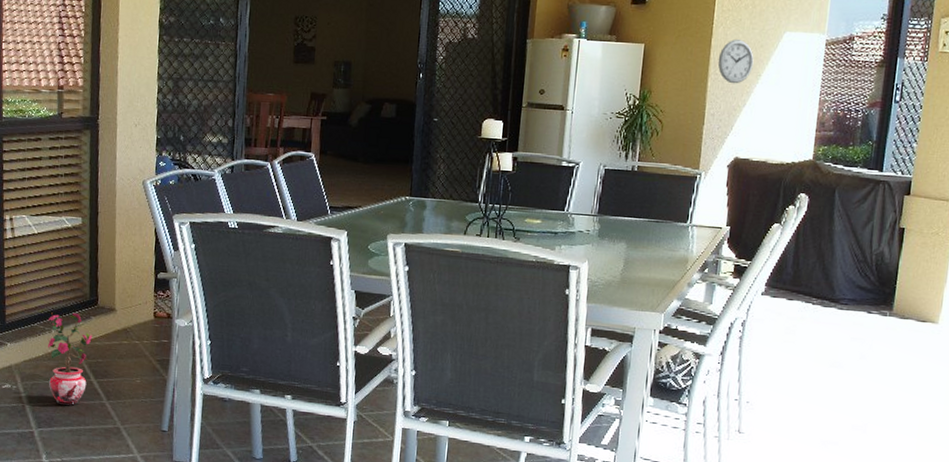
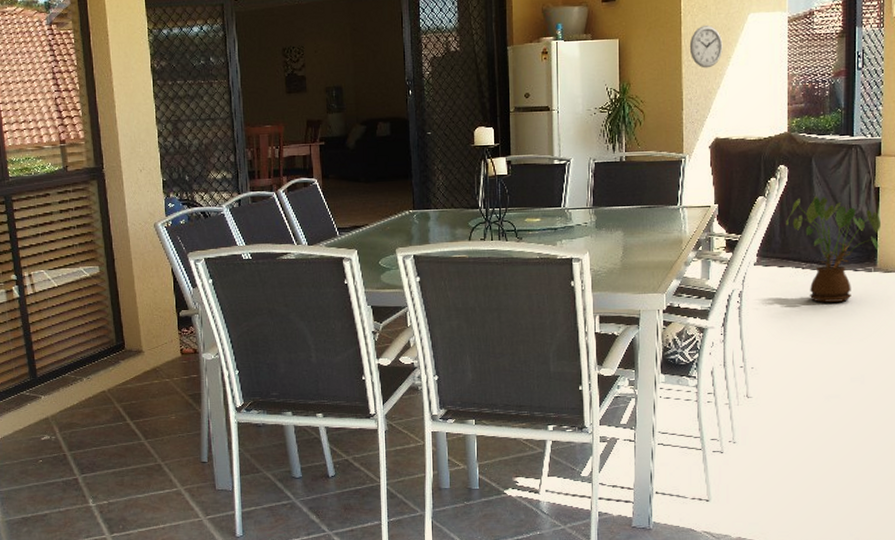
potted plant: present [47,312,95,406] -> none [78,358,126,450]
house plant: none [800,229,902,344] -> present [786,196,880,302]

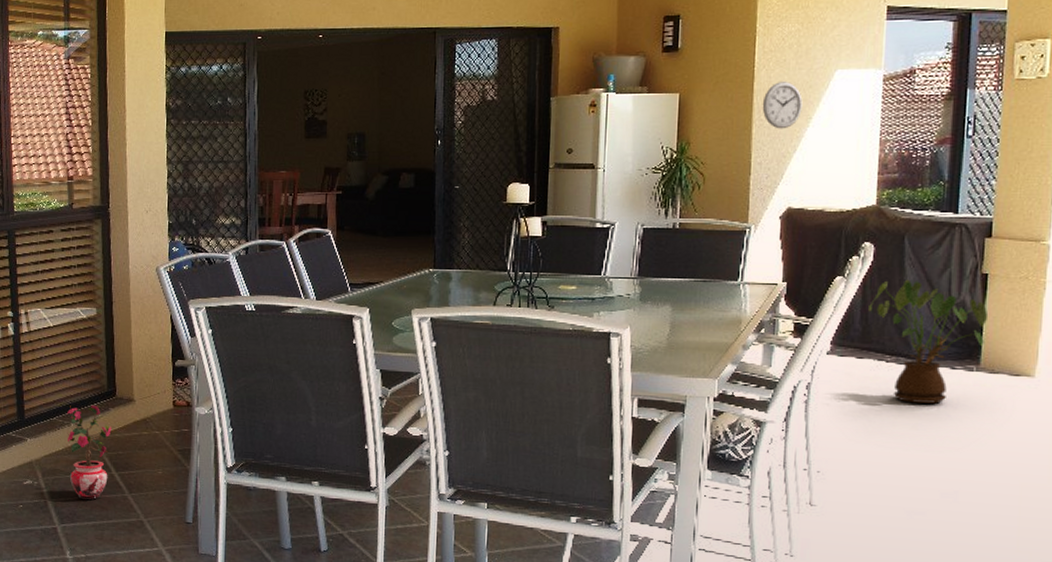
potted plant: none [78,358,126,450] -> present [66,405,114,500]

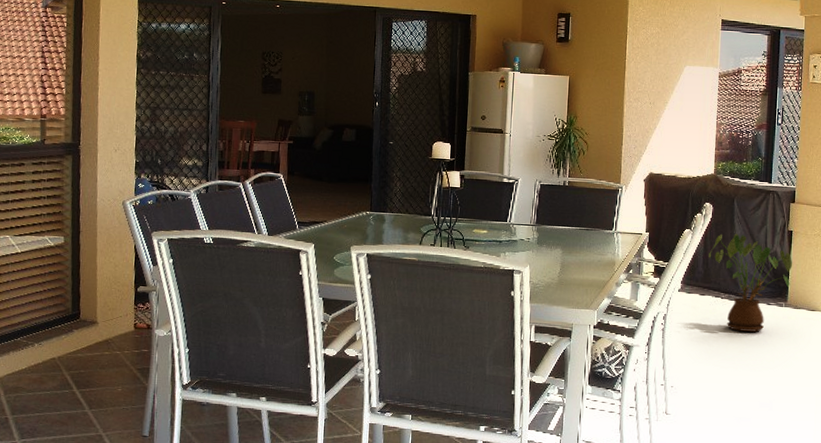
potted plant: present [66,405,114,500] -> none [30,326,77,416]
wall clock: present [762,82,803,129] -> none [631,72,661,110]

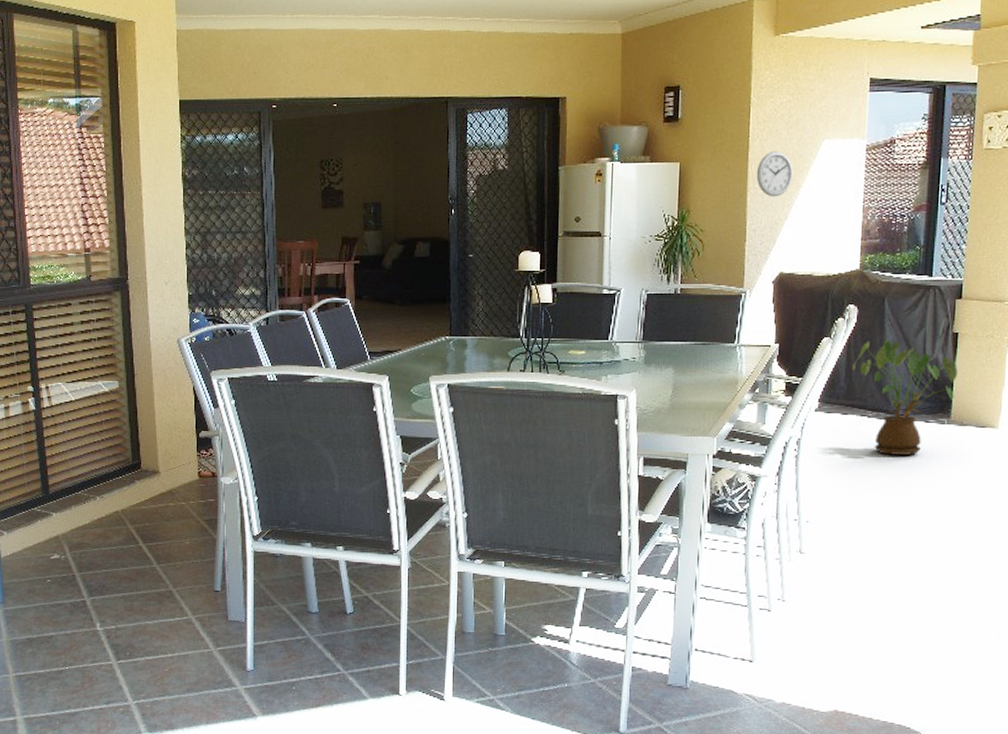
wall clock: none [631,72,661,110] -> present [756,151,793,197]

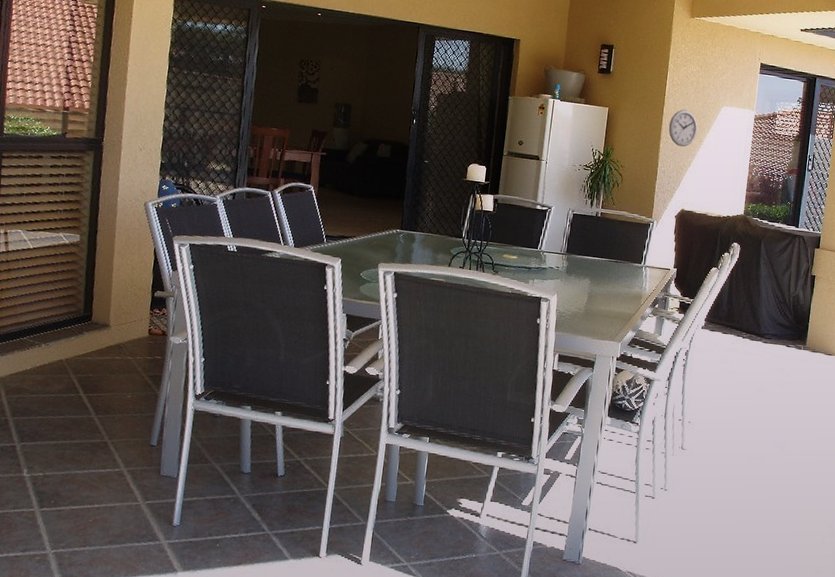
house plant: present [852,339,958,455] -> none [733,274,813,373]

